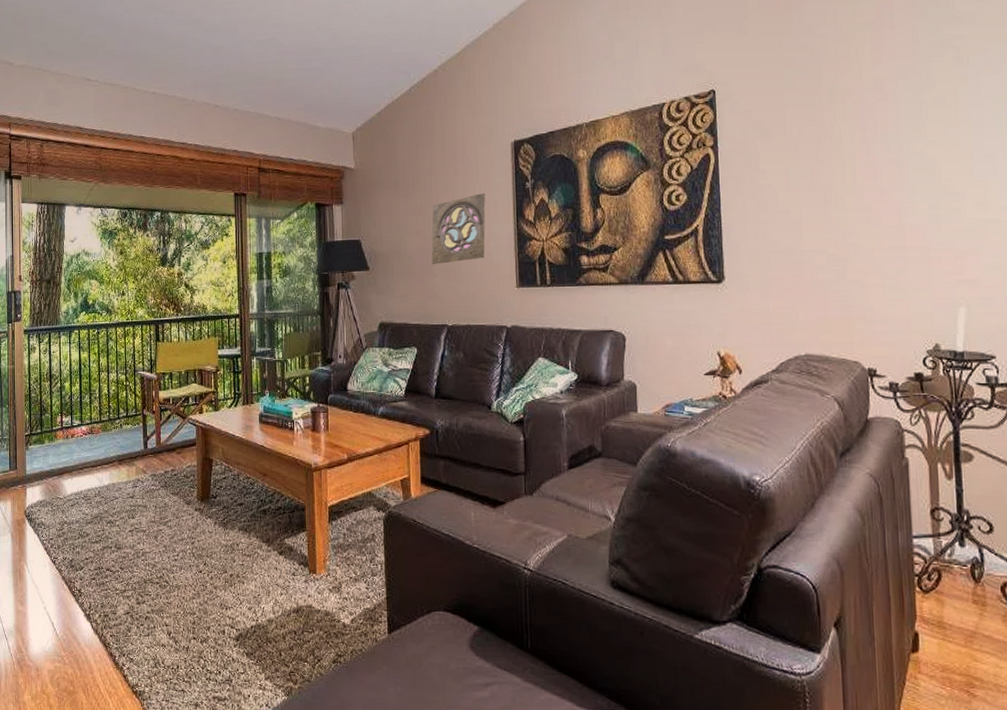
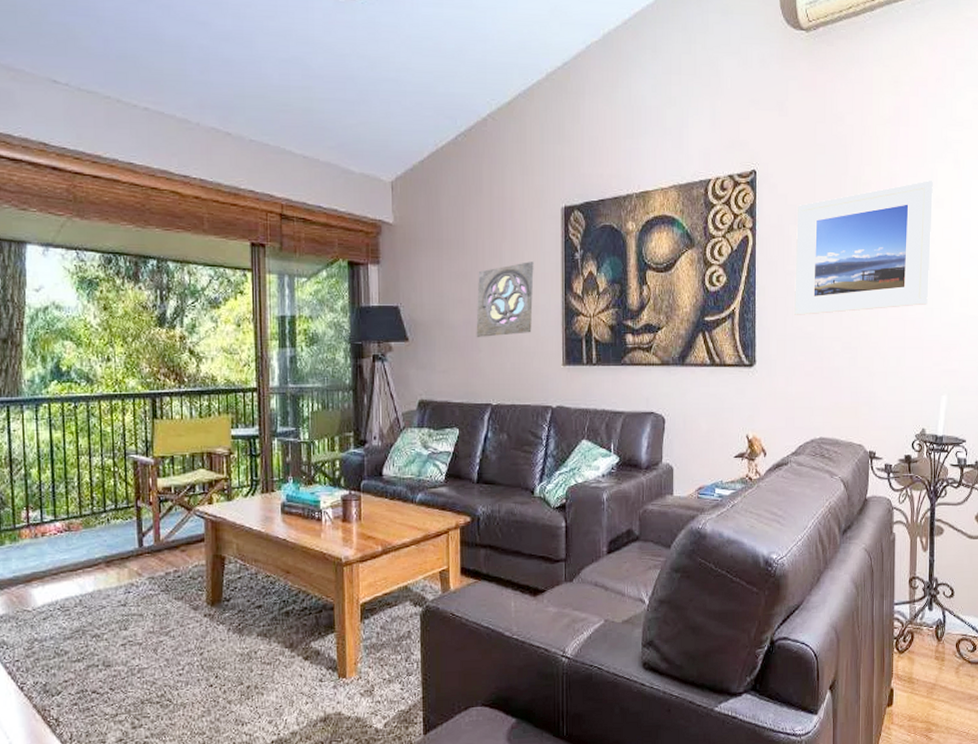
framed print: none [764,81,933,231] -> present [795,181,933,316]

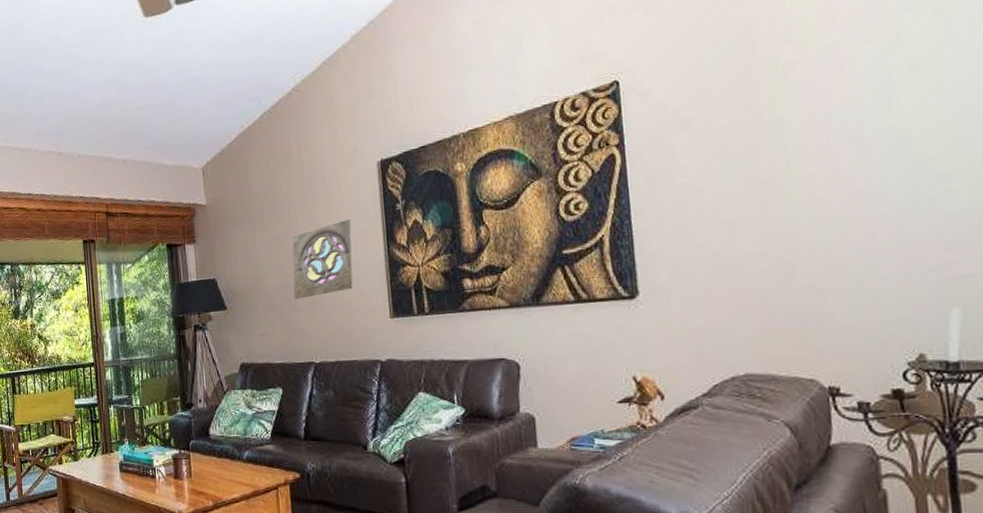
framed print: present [795,181,933,316] -> none [682,41,911,235]

